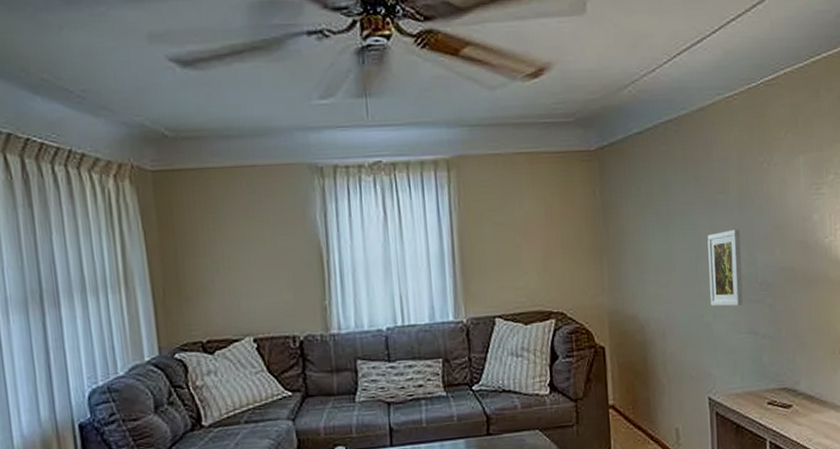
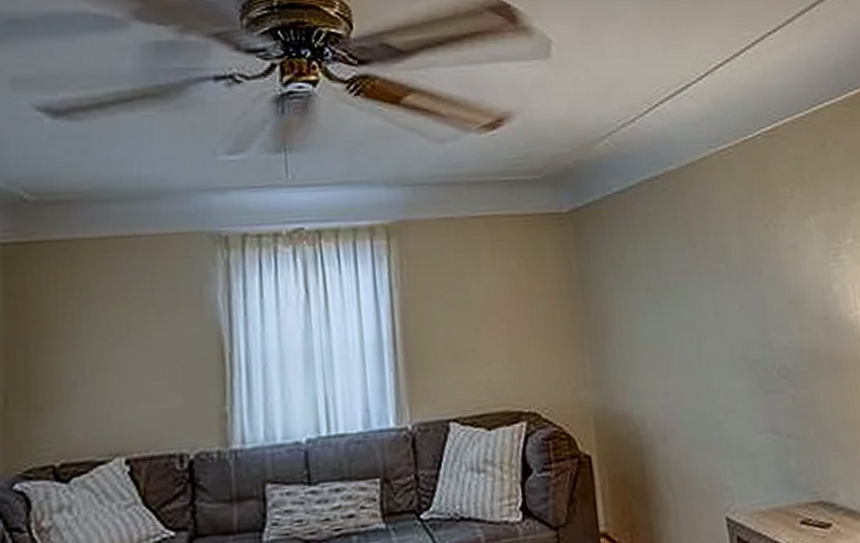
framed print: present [707,228,743,307] -> none [709,303,760,400]

